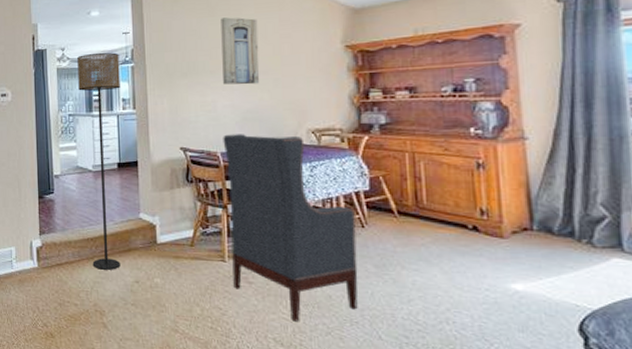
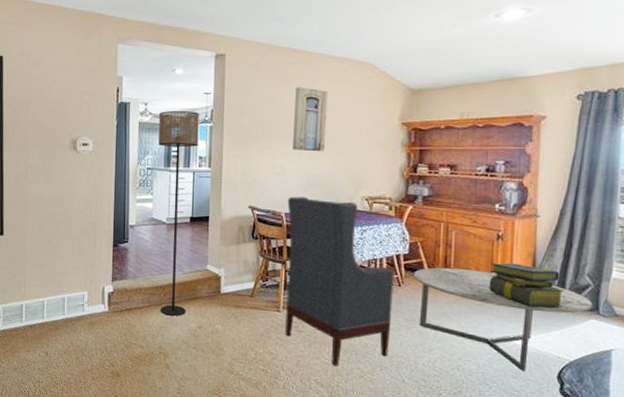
coffee table: none [378,205,613,325] -> present [413,267,592,372]
stack of books: none [473,194,575,246] -> present [489,262,566,308]

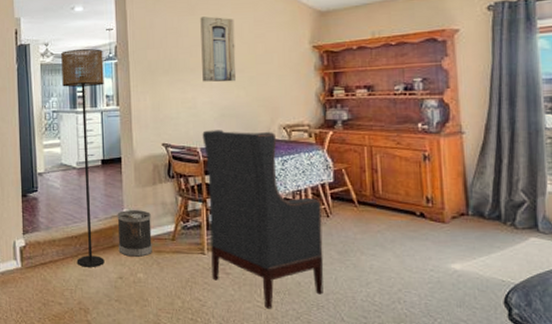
wastebasket: none [199,266,233,310] -> present [117,210,152,257]
coffee table: present [413,267,592,372] -> none [341,194,531,300]
stack of books: present [489,262,566,308] -> none [420,183,501,228]

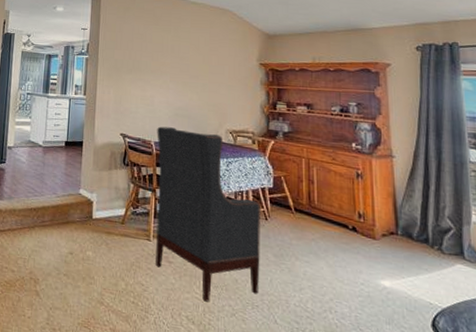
floor lamp: present [61,48,105,267] -> none [32,42,77,240]
wastebasket: present [117,210,152,257] -> none [71,190,104,236]
wall art: present [200,16,237,82] -> none [161,27,193,87]

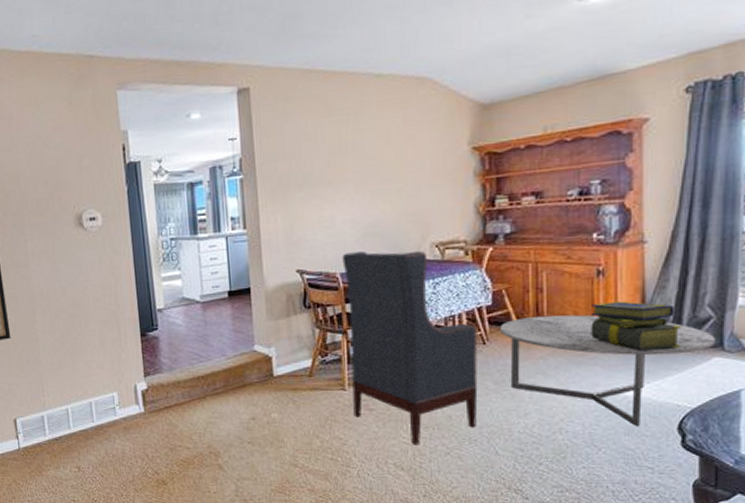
coffee table: none [279,202,457,318] -> present [500,314,715,428]
stack of books: none [353,200,429,251] -> present [591,301,683,350]

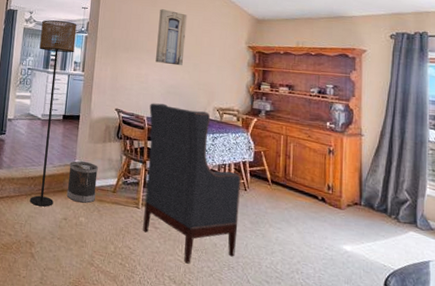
floor lamp: none [177,163,235,409] -> present [29,20,77,207]
wastebasket: none [247,345,287,396] -> present [66,161,98,203]
wall art: none [339,117,382,197] -> present [156,9,187,66]
coffee table: present [500,314,715,428] -> none [257,175,411,278]
stack of books: present [591,301,683,350] -> none [323,174,388,220]

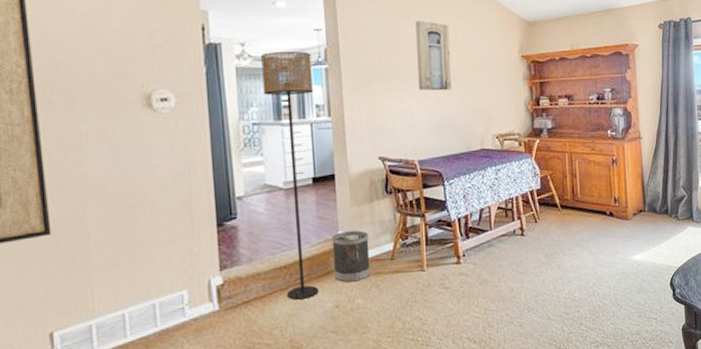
armchair: present [143,103,241,264] -> none [419,141,533,318]

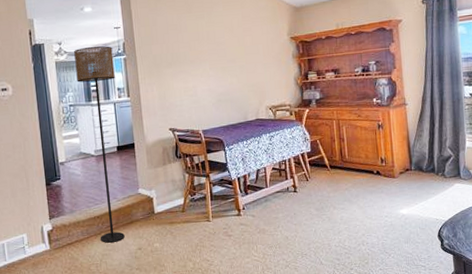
wastebasket: present [331,230,371,283] -> none [133,188,166,230]
wall art: present [415,21,452,91] -> none [196,13,229,72]

